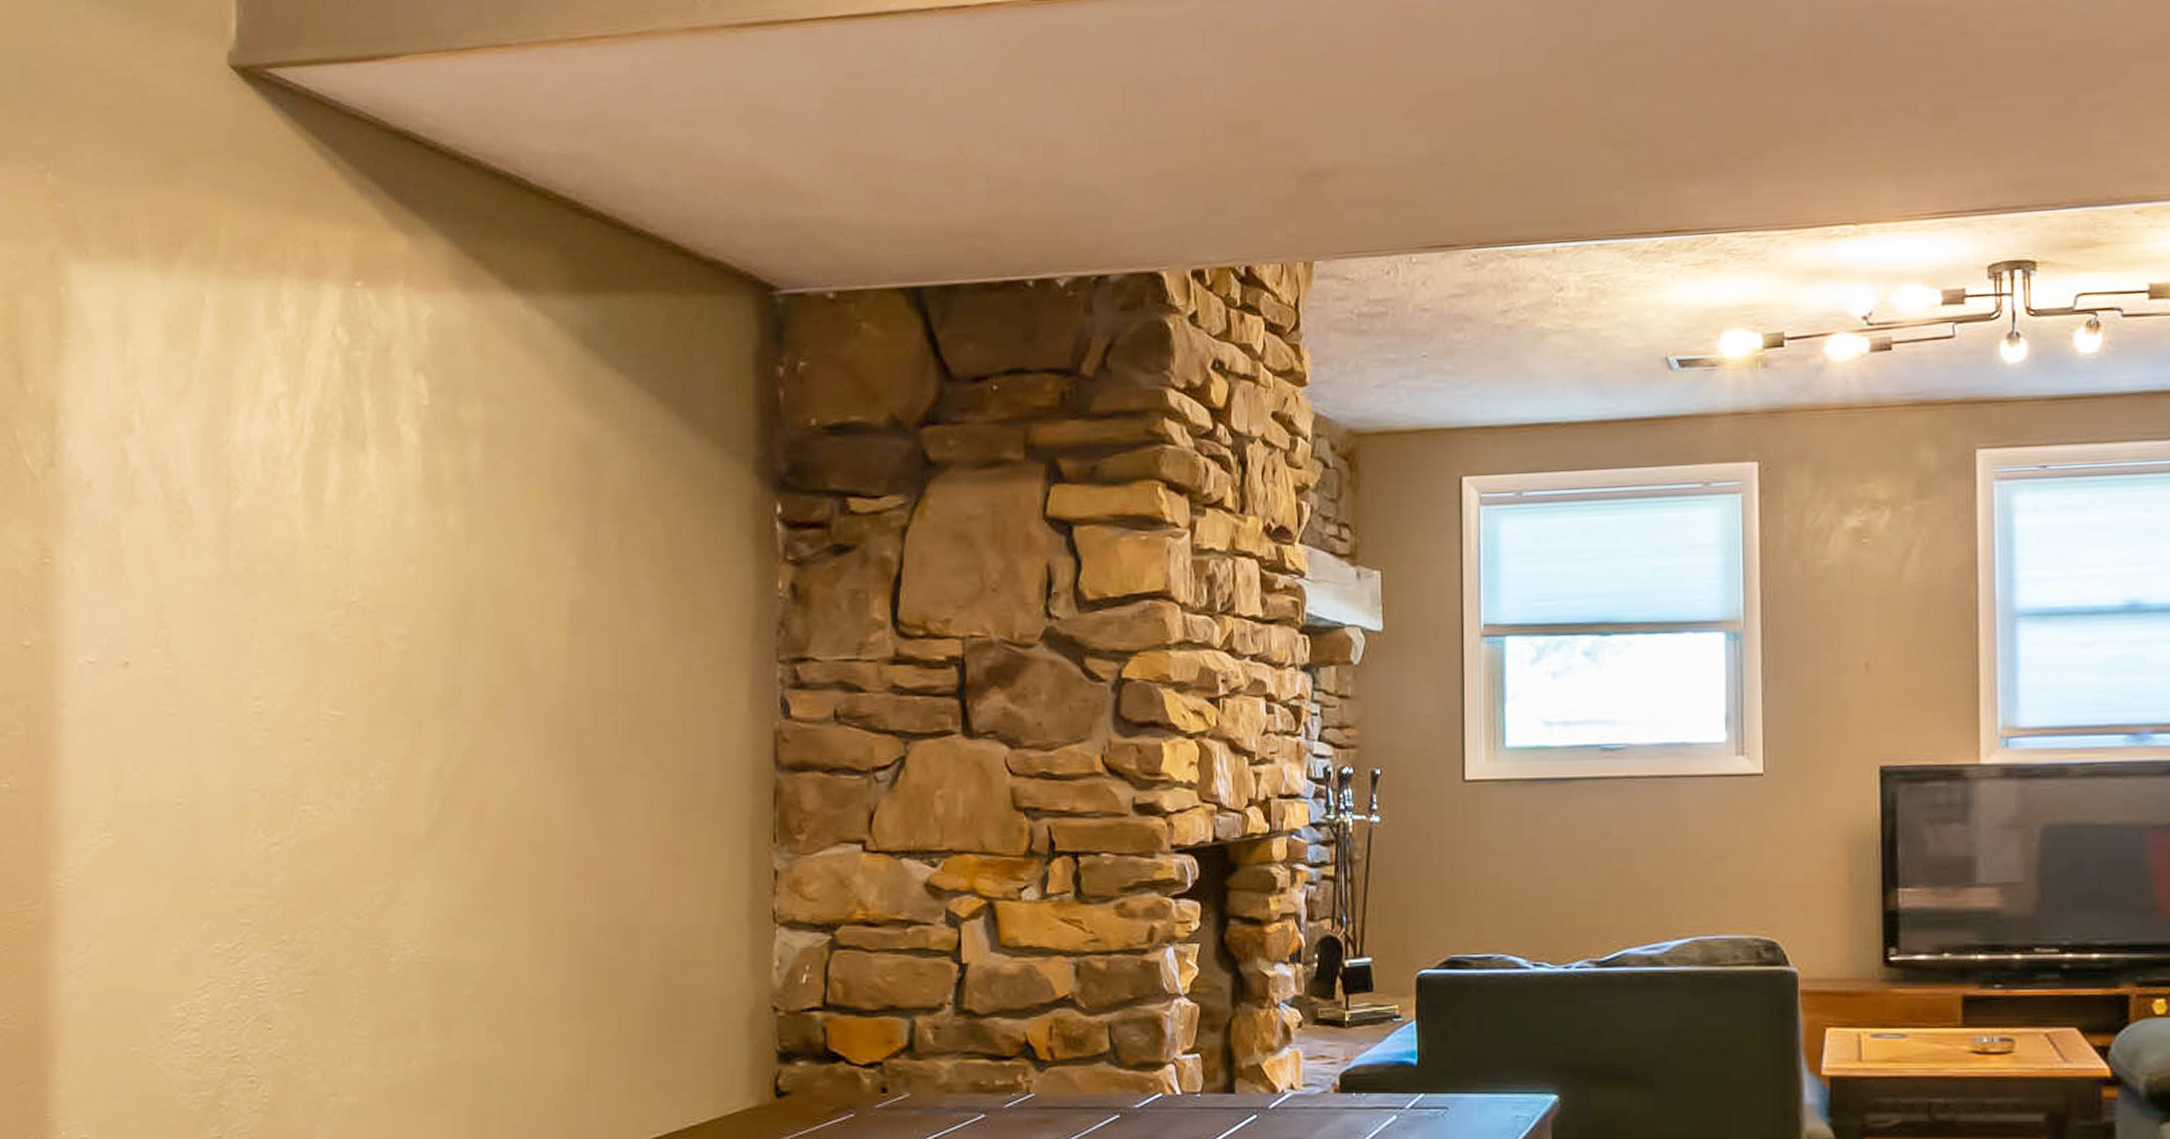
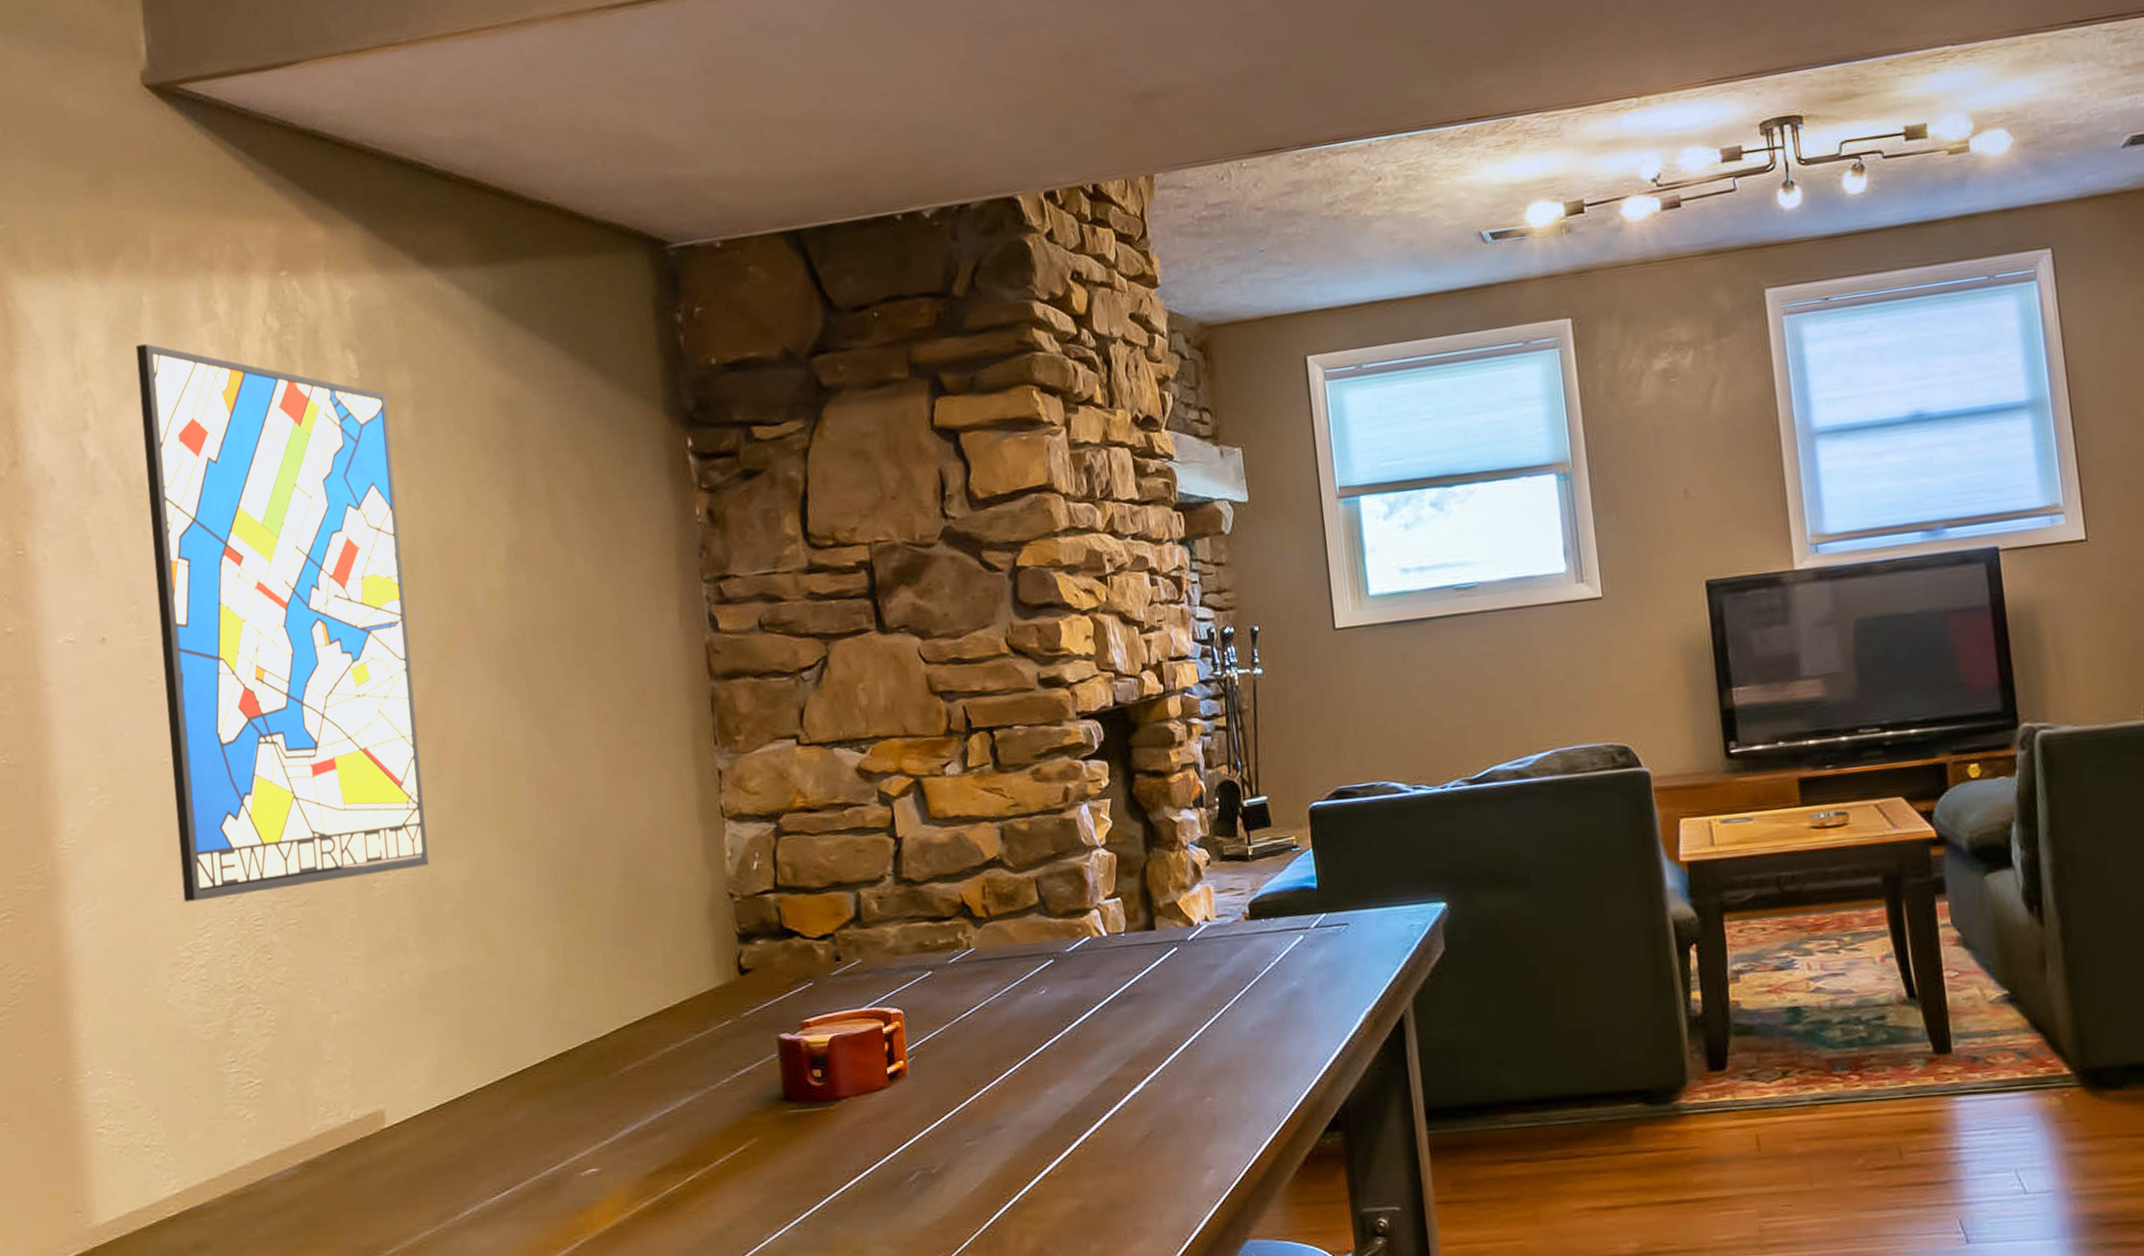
wall art: none [184,347,456,958] -> present [135,344,429,903]

